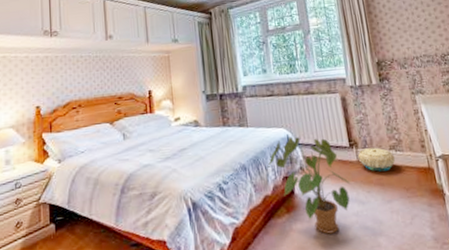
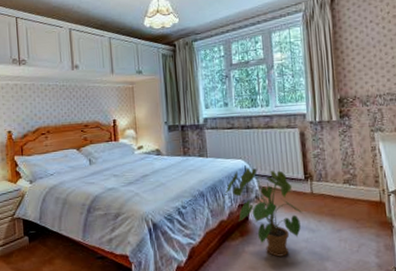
basket: present [357,147,396,172] -> none [311,181,349,204]

